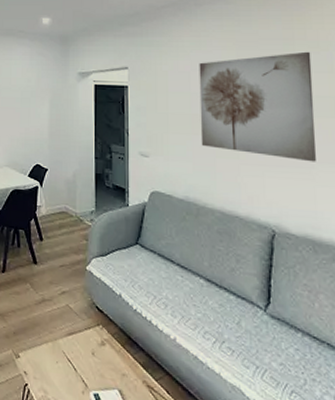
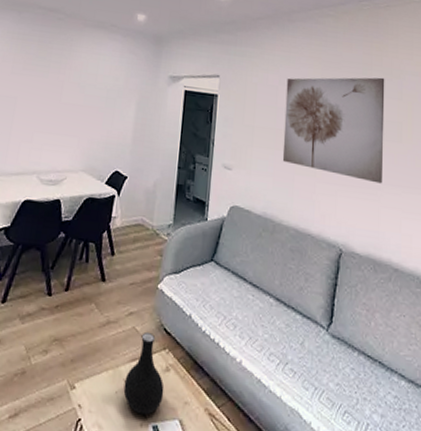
vase: none [63,309,102,384] -> present [123,331,165,415]

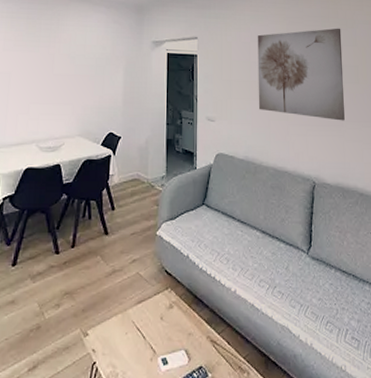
vase: present [123,331,165,415] -> none [133,275,170,350]

